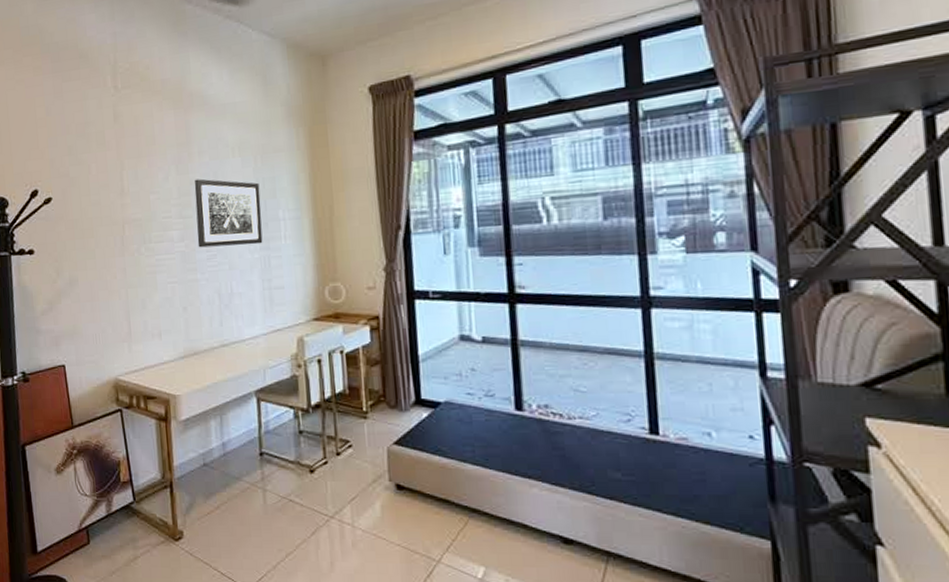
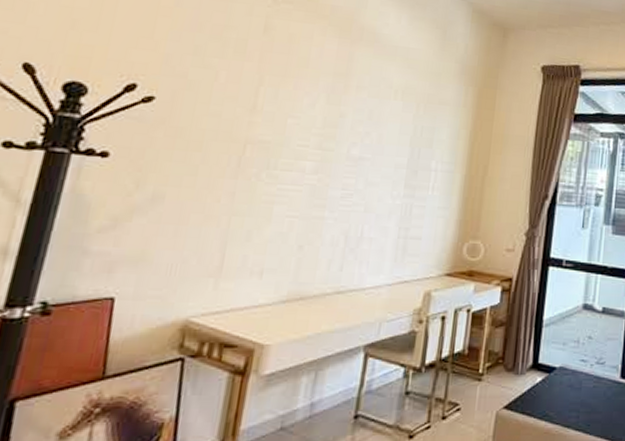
wall art: present [194,178,263,248] -> none [333,113,417,191]

